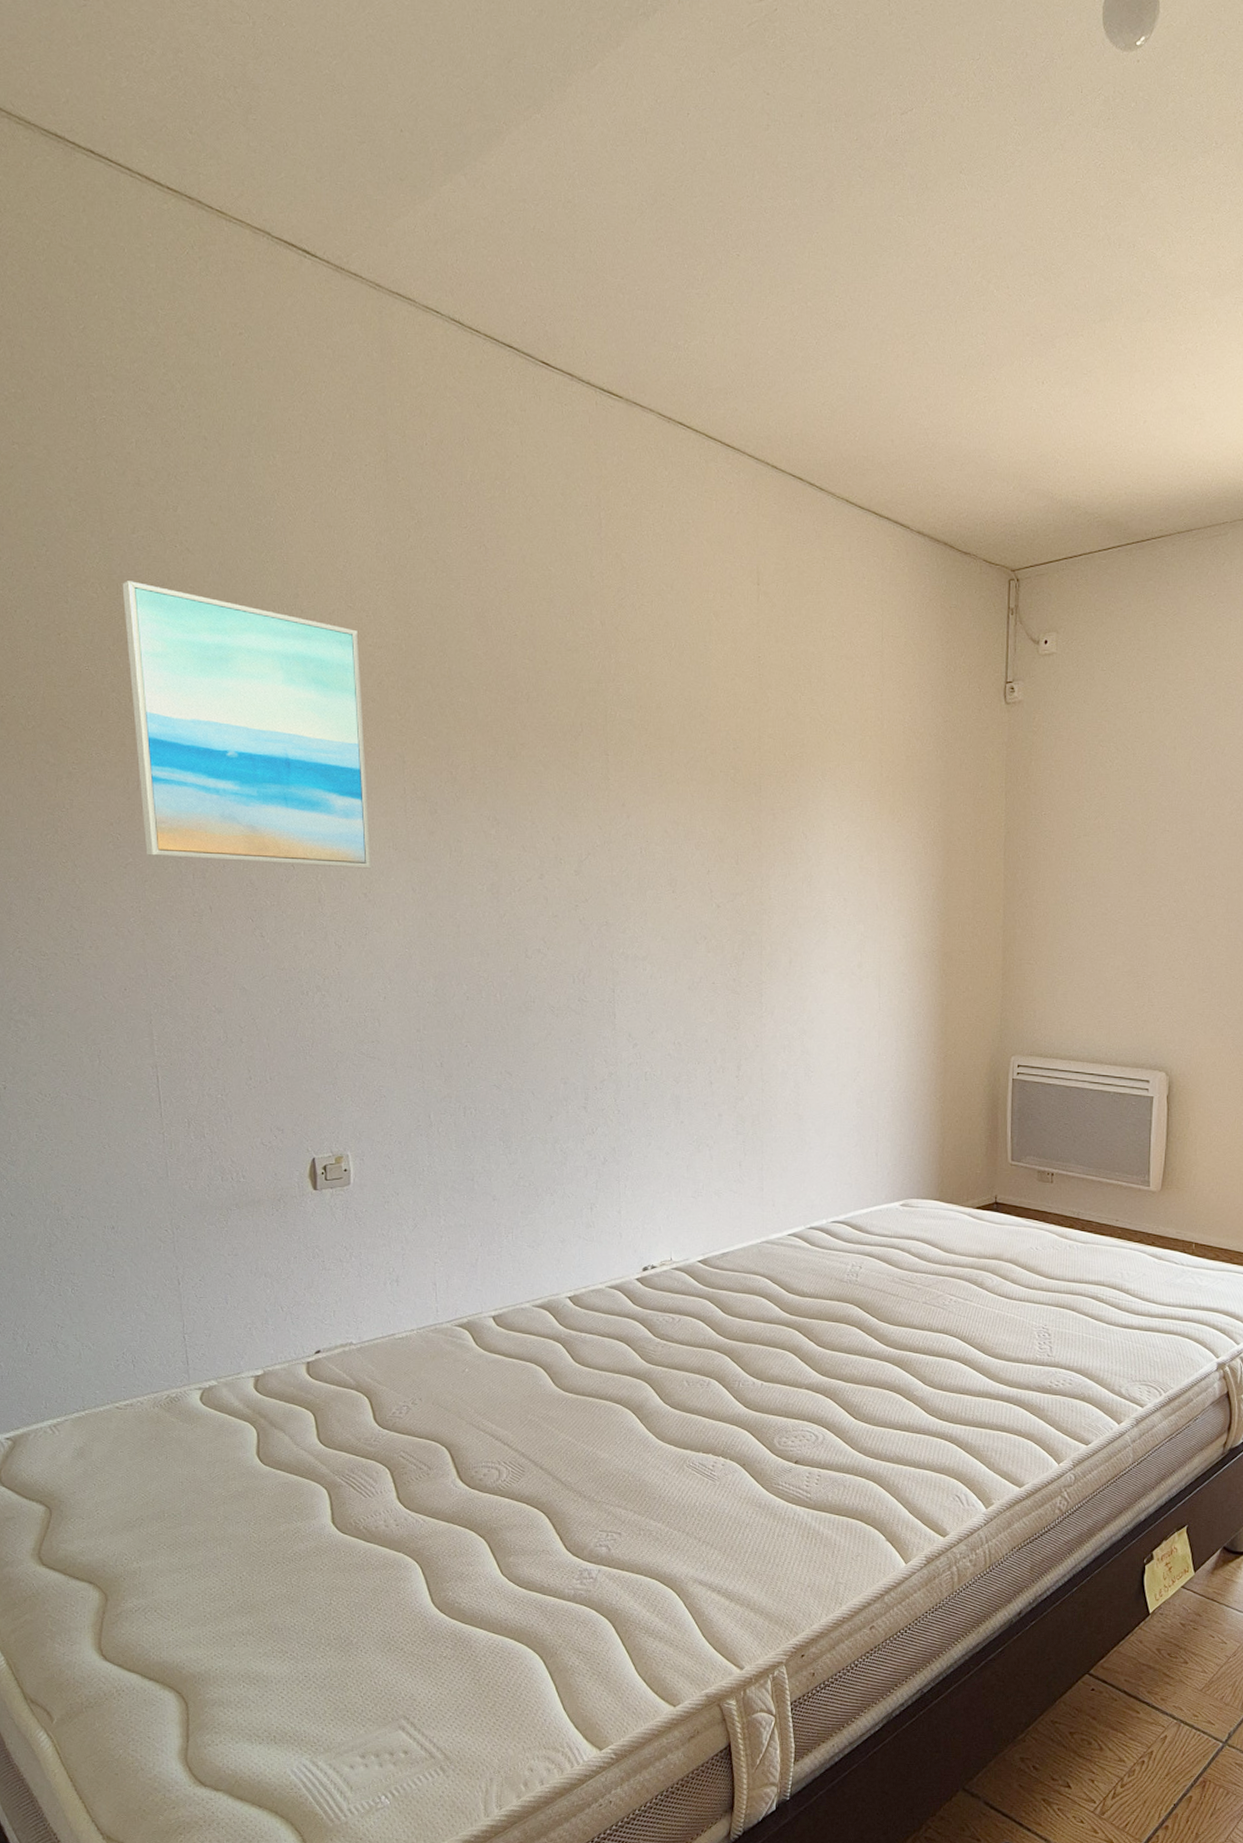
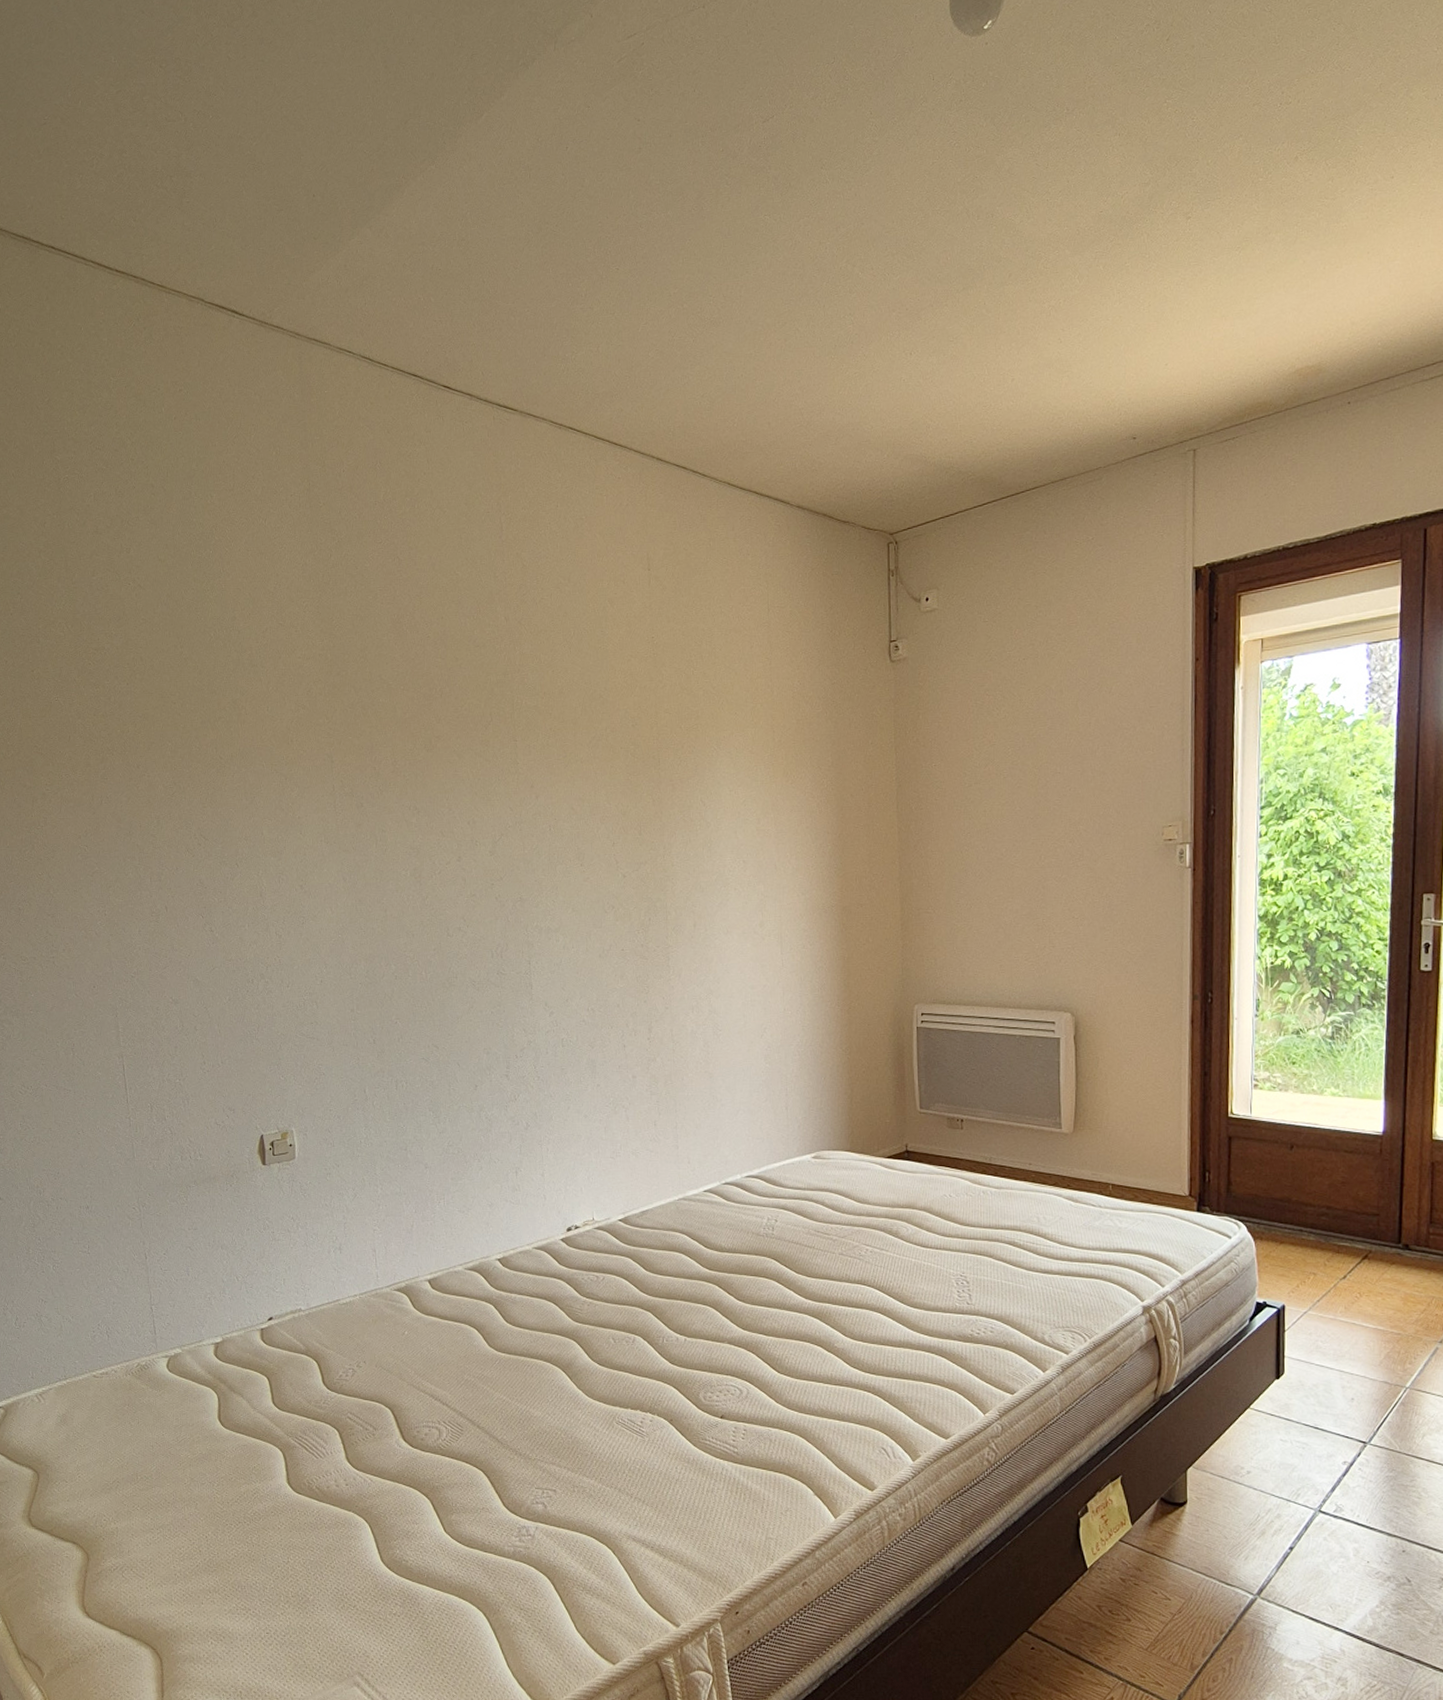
wall art: present [122,581,372,869] -> none [85,618,307,864]

